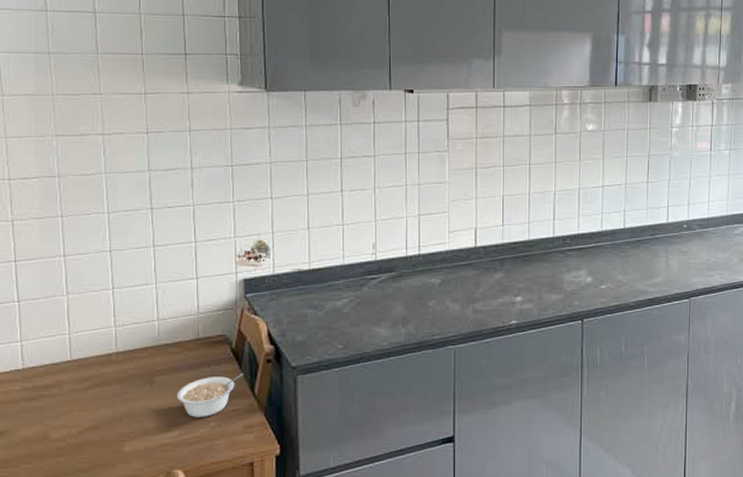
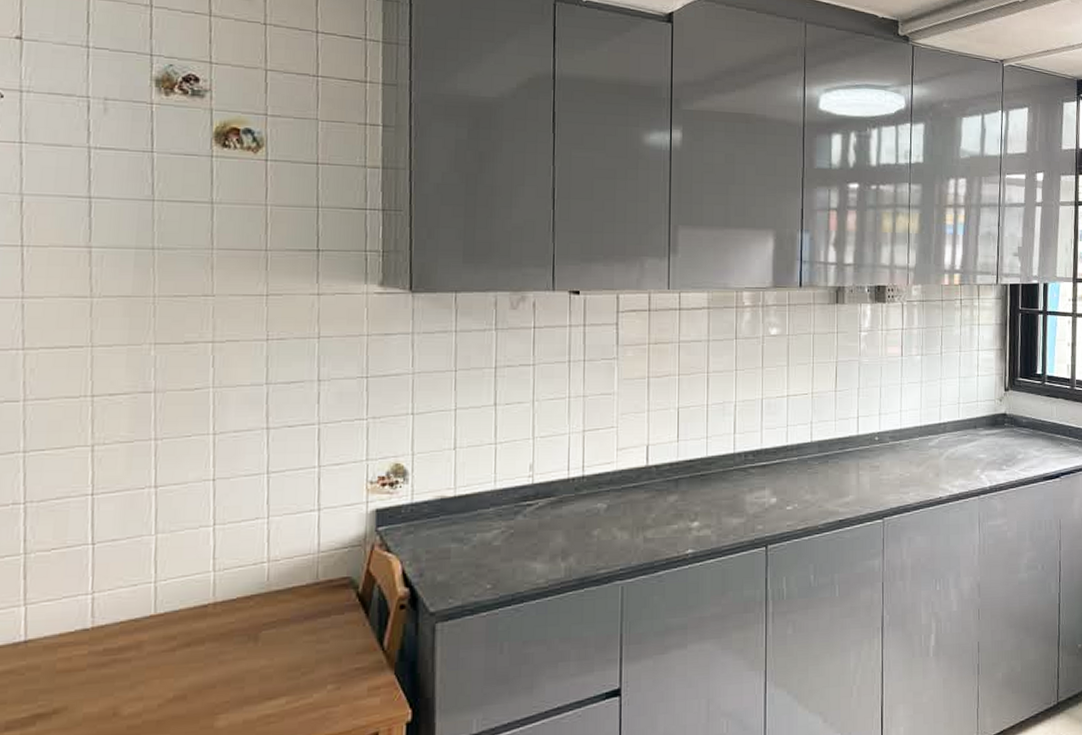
legume: present [176,373,245,418] -> none [286,623,372,680]

